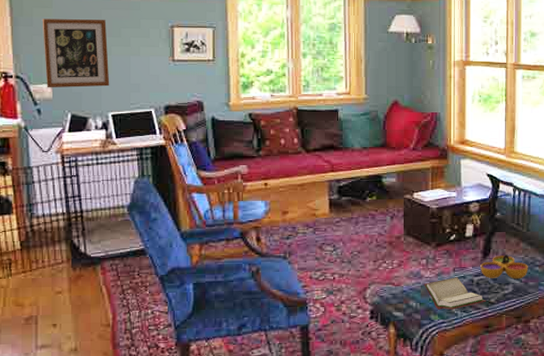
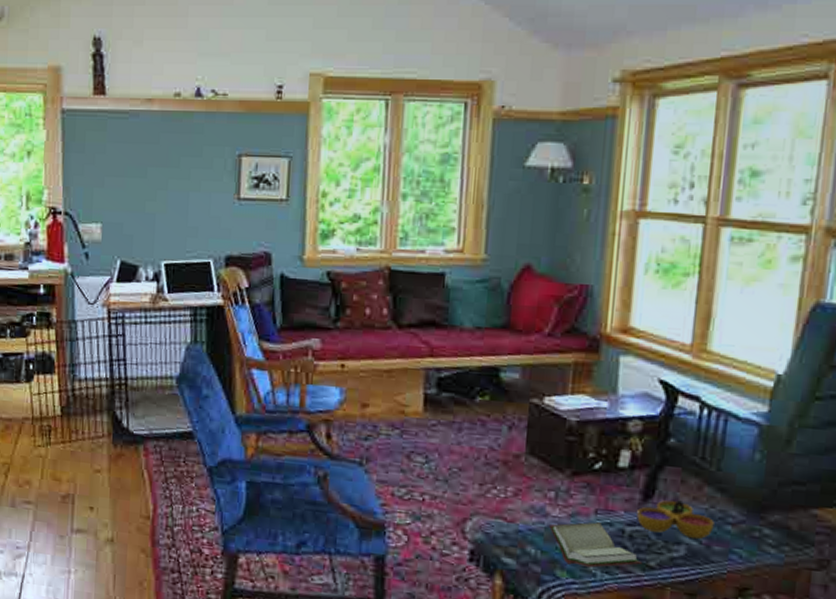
wall art: present [42,19,110,88] -> none [94,144,165,229]

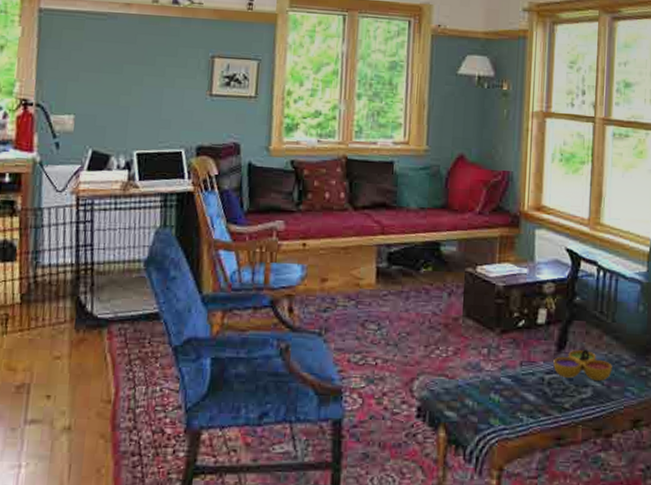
book: present [549,522,643,568] -> none [484,373,559,413]

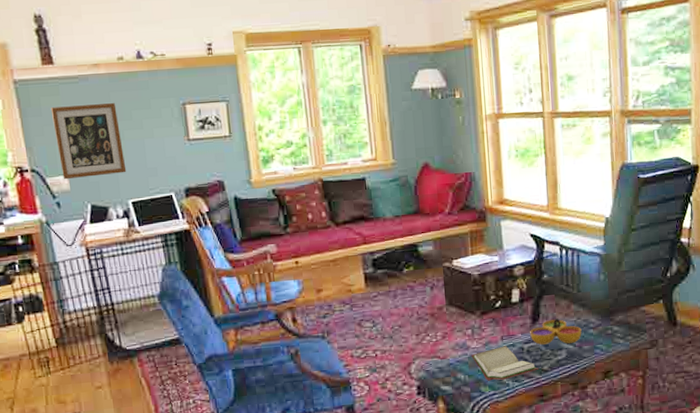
wall art: none [68,42,141,121] -> present [50,103,127,180]
book: none [484,373,559,413] -> present [471,345,539,381]

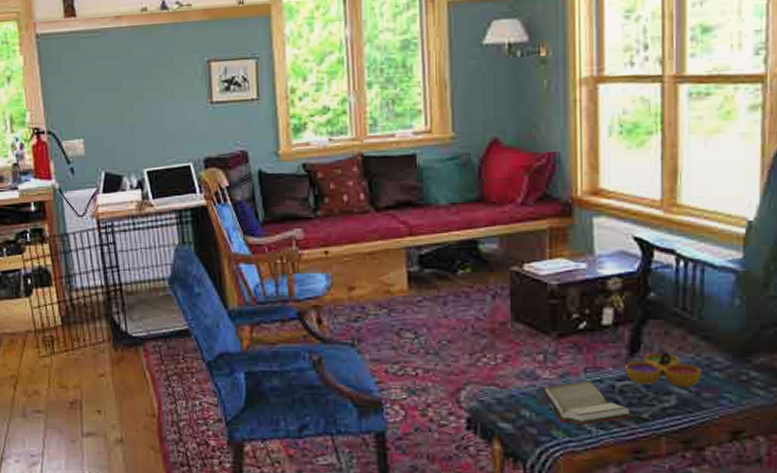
wall art: present [50,103,127,180] -> none [70,60,144,144]

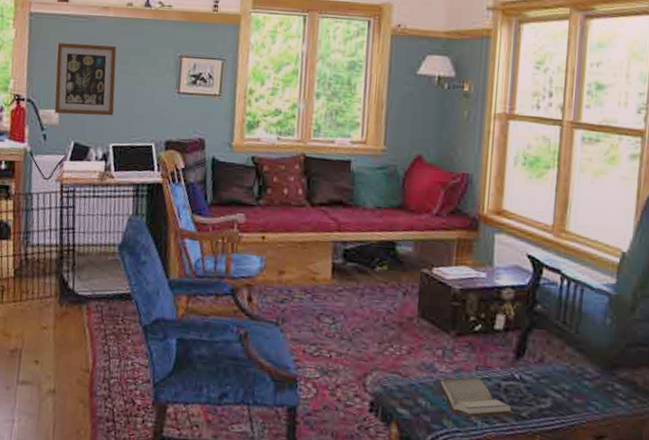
wall art: none [70,60,144,144] -> present [54,42,117,116]
decorative bowl: present [625,352,702,387] -> none [511,358,575,392]

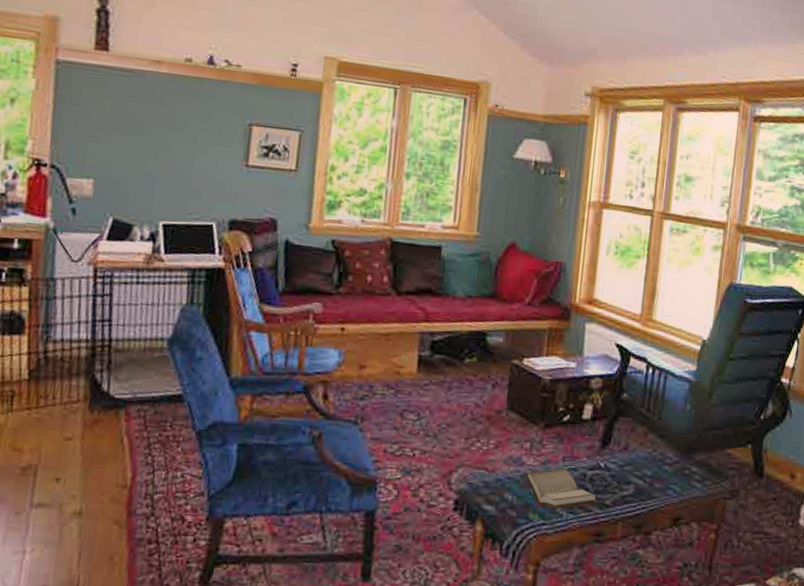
wall art: present [54,42,117,116] -> none [87,99,171,190]

